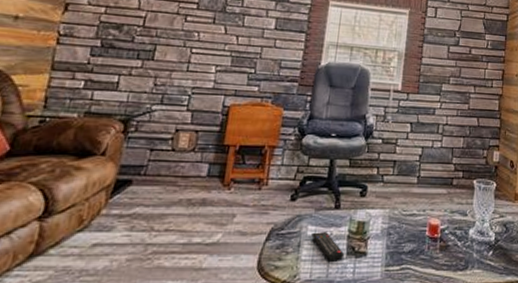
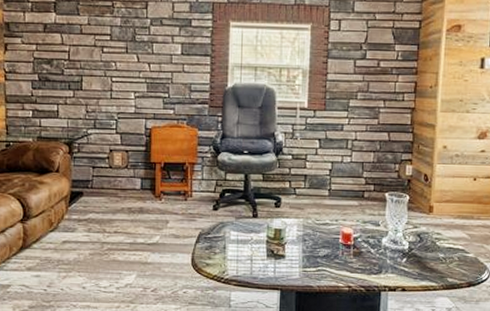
remote control: present [311,231,345,262] -> none [234,236,265,262]

